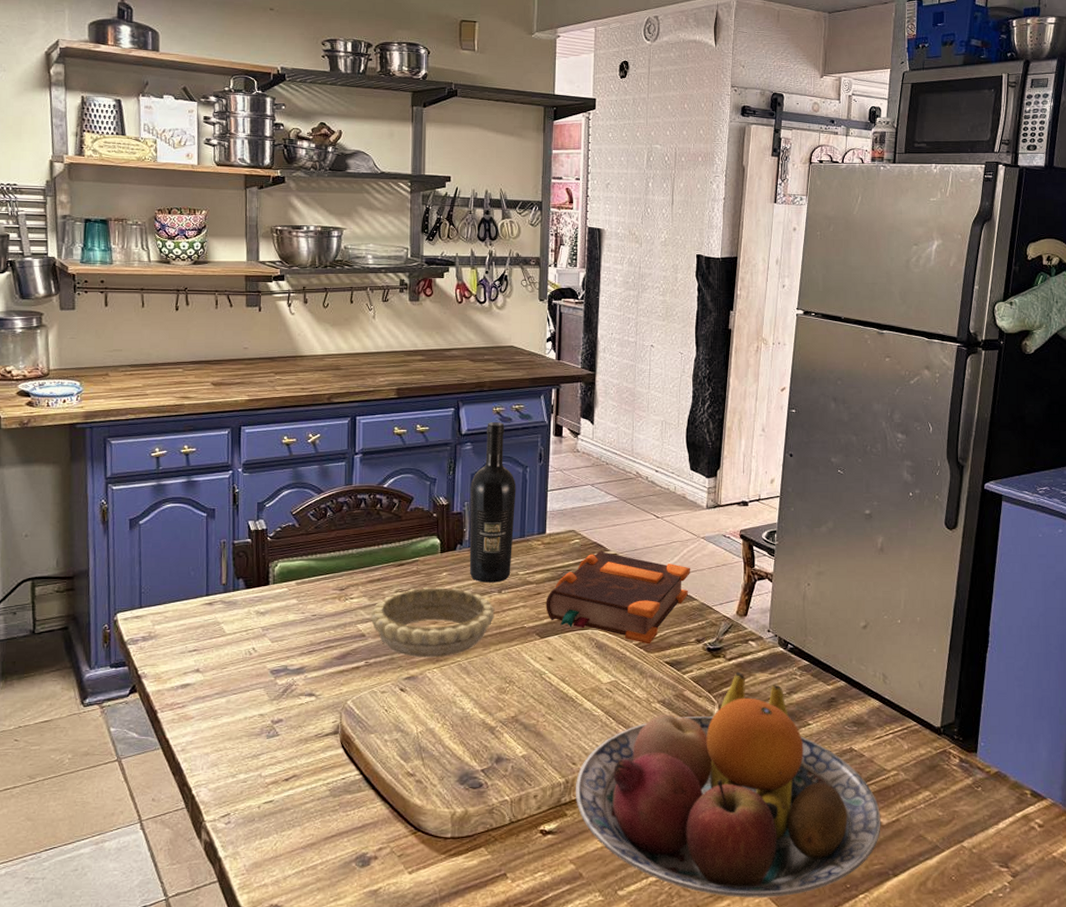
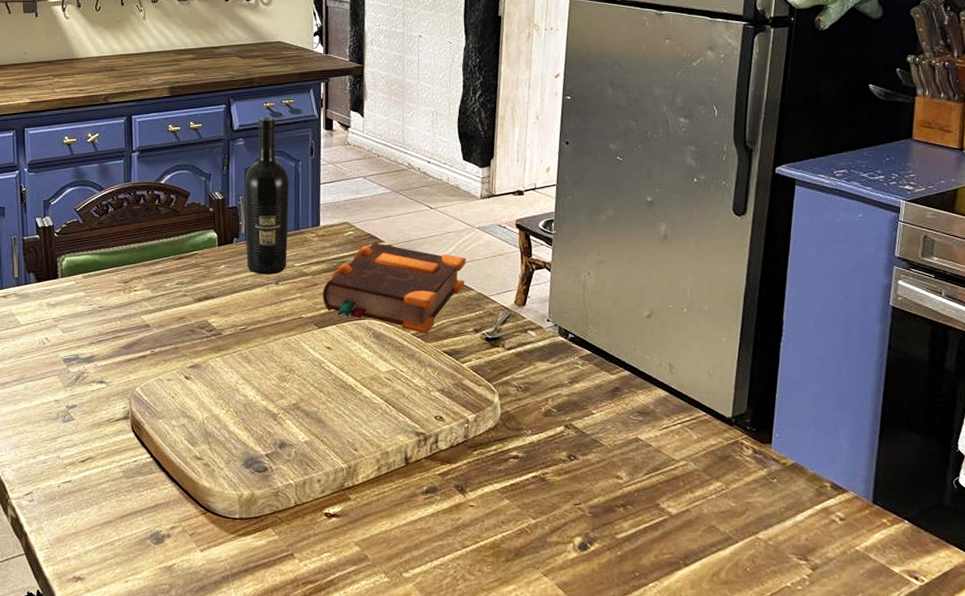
decorative bowl: present [370,586,495,658] -> none [154,278,273,347]
fruit bowl: present [575,671,881,898] -> none [357,361,670,584]

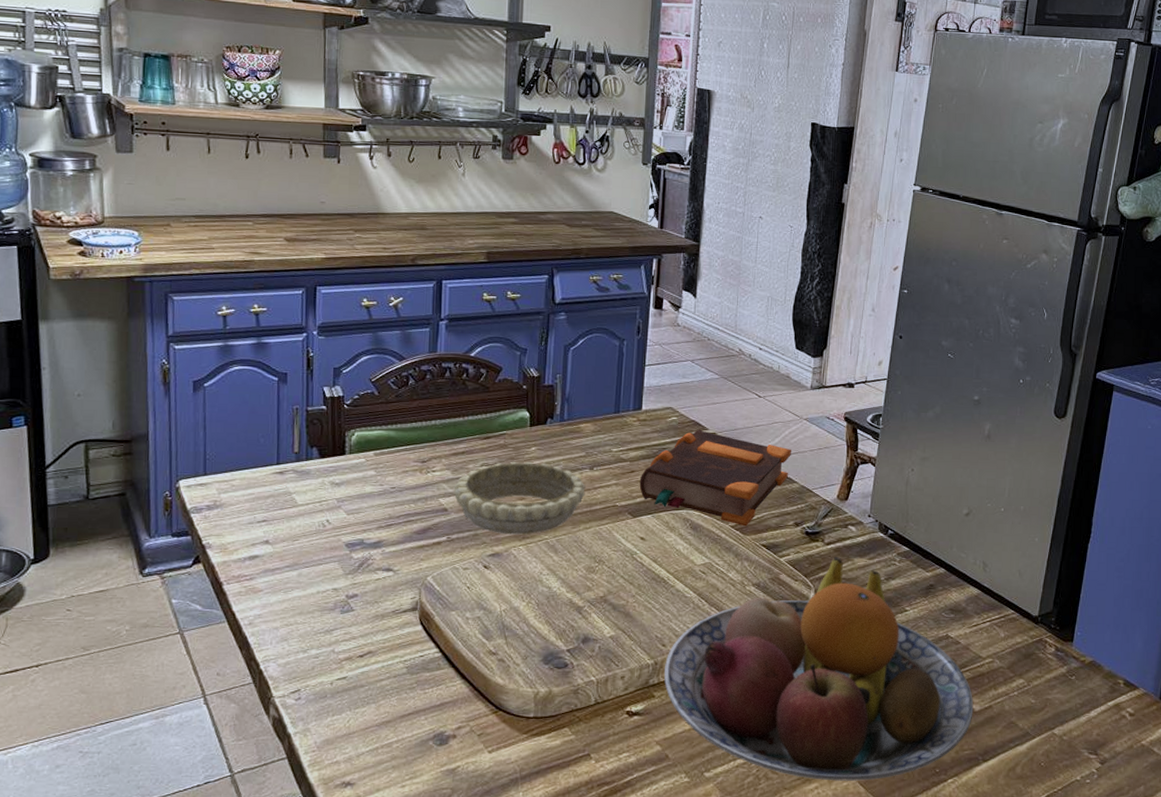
decorative bowl: none [154,278,273,347] -> present [453,461,586,535]
wine bottle: present [244,117,289,275] -> none [559,291,612,459]
fruit bowl: none [357,361,670,584] -> present [664,556,974,781]

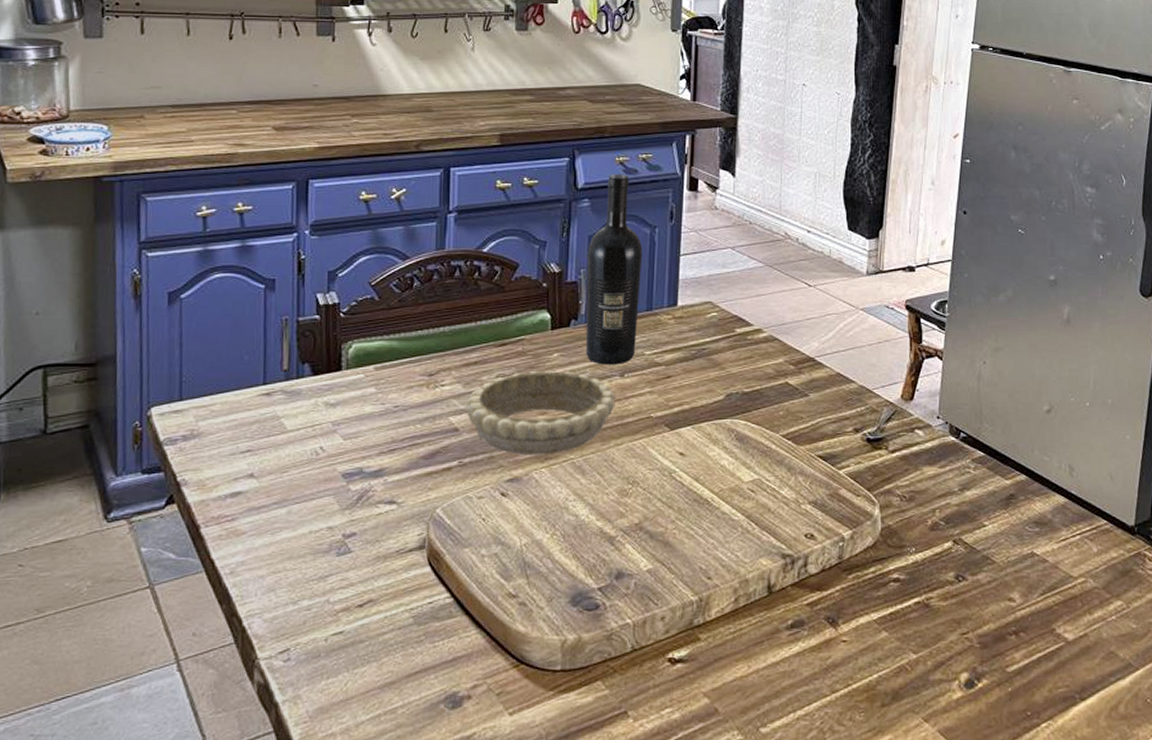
wine bottle: none [559,291,612,459] -> present [585,174,643,365]
bible: present [639,429,791,527] -> none [676,325,847,435]
fruit bowl: present [664,556,974,781] -> none [710,465,1067,732]

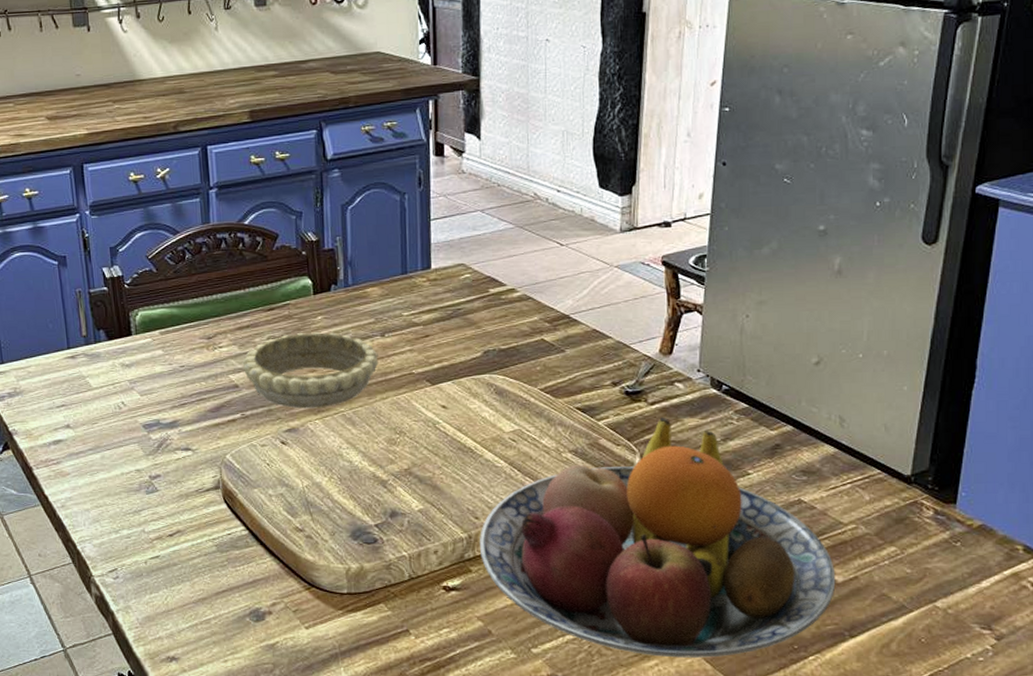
wine bottle: present [585,174,643,365] -> none [341,143,395,326]
fruit bowl: none [710,465,1067,732] -> present [479,417,836,658]

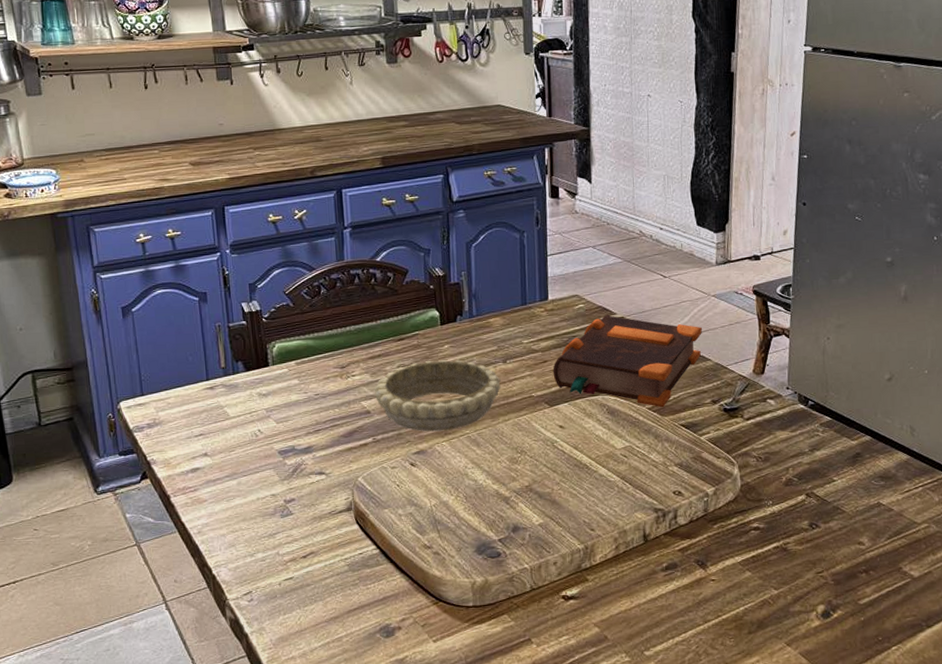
bible: none [435,285,603,389] -> present [553,314,702,408]
fruit bowl: present [479,417,836,658] -> none [594,431,913,654]

